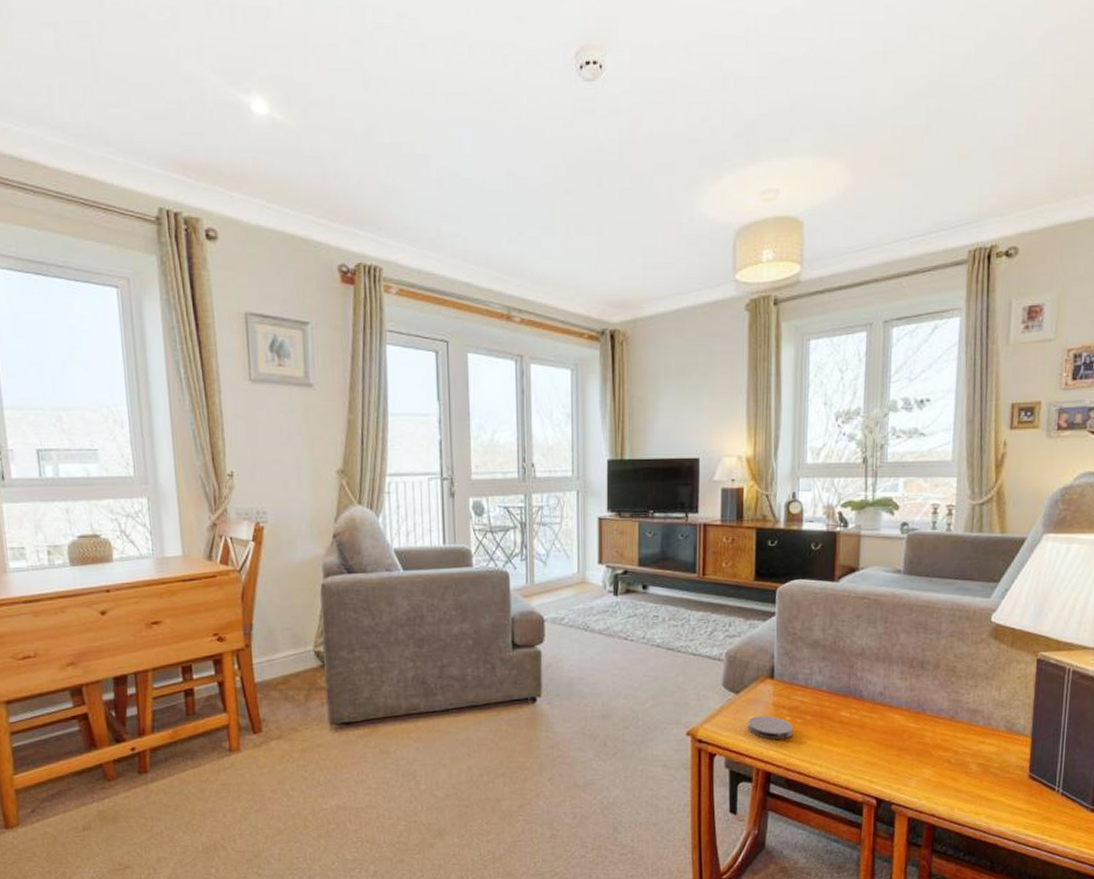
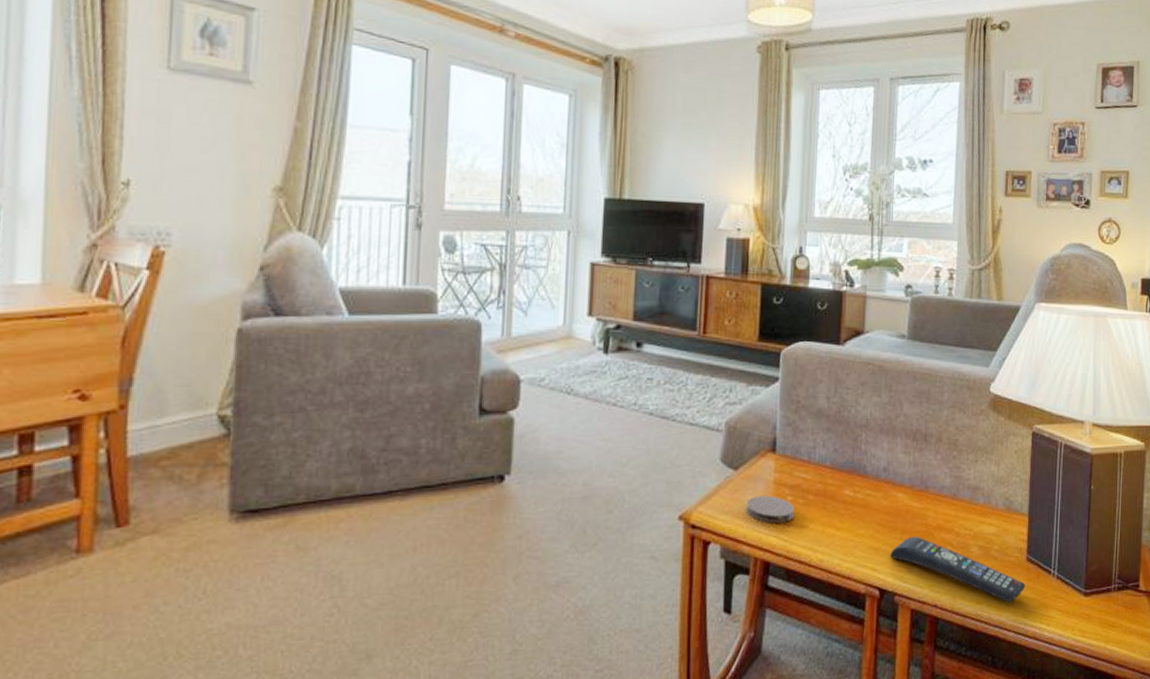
remote control: none [887,753,1028,815] -> present [890,536,1026,602]

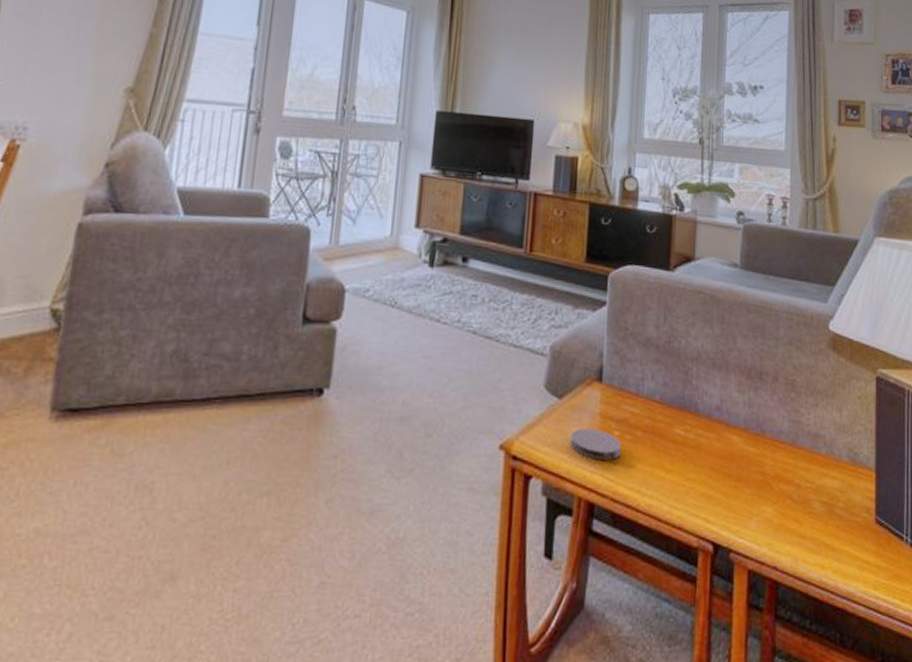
remote control: present [890,536,1026,602] -> none [724,485,876,570]

